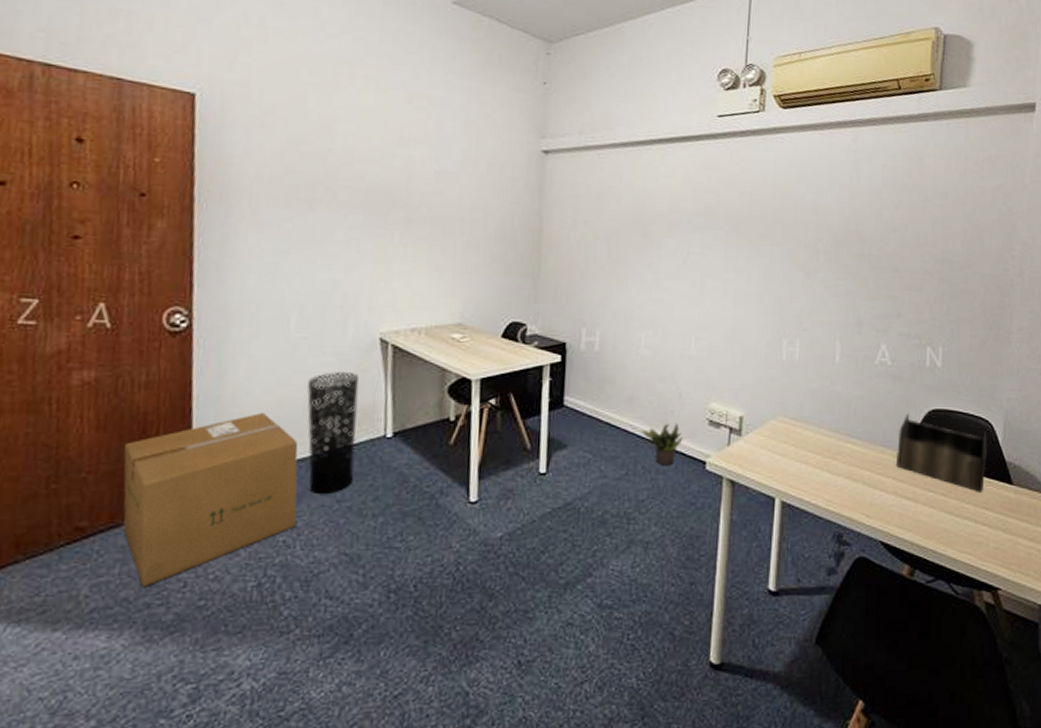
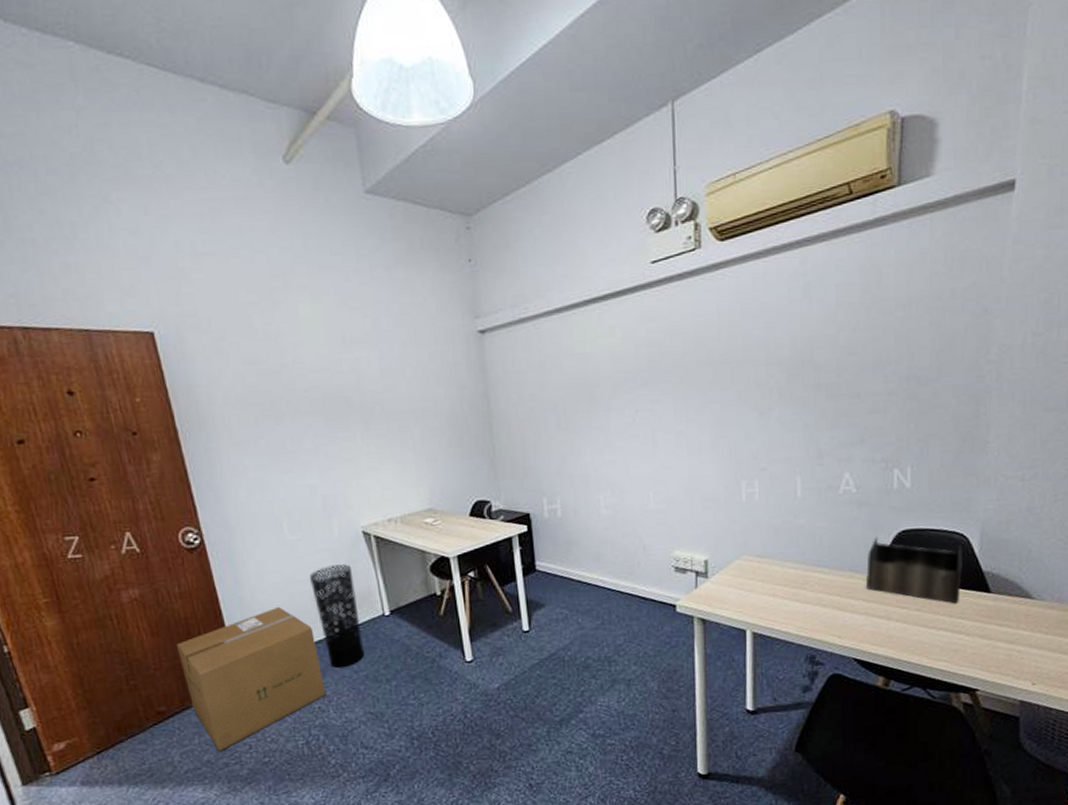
potted plant: present [640,422,684,466] -> none [610,573,652,613]

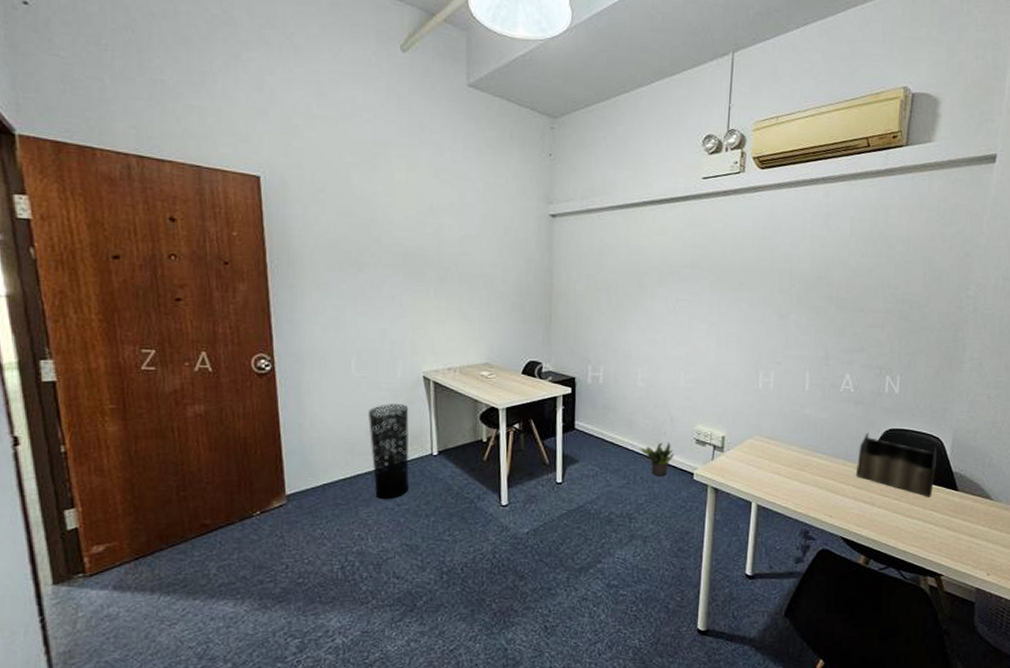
box: present [177,606,326,751] -> none [232,436,368,568]
potted plant: none [610,573,652,613] -> present [638,442,675,477]

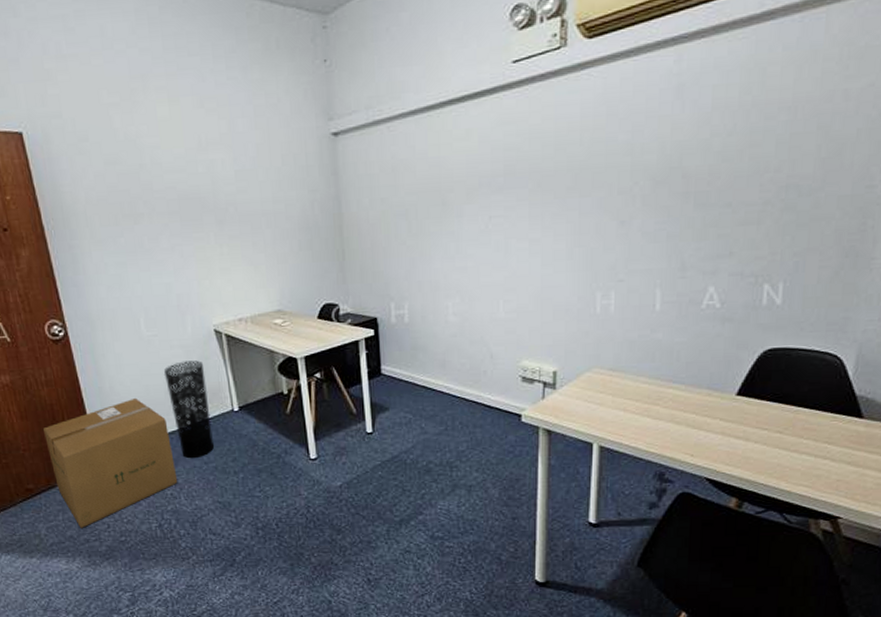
box: none [232,436,368,568] -> present [43,397,178,528]
potted plant: present [638,442,675,477] -> none [455,381,498,421]
desk organizer: present [856,431,937,497] -> none [725,353,834,428]

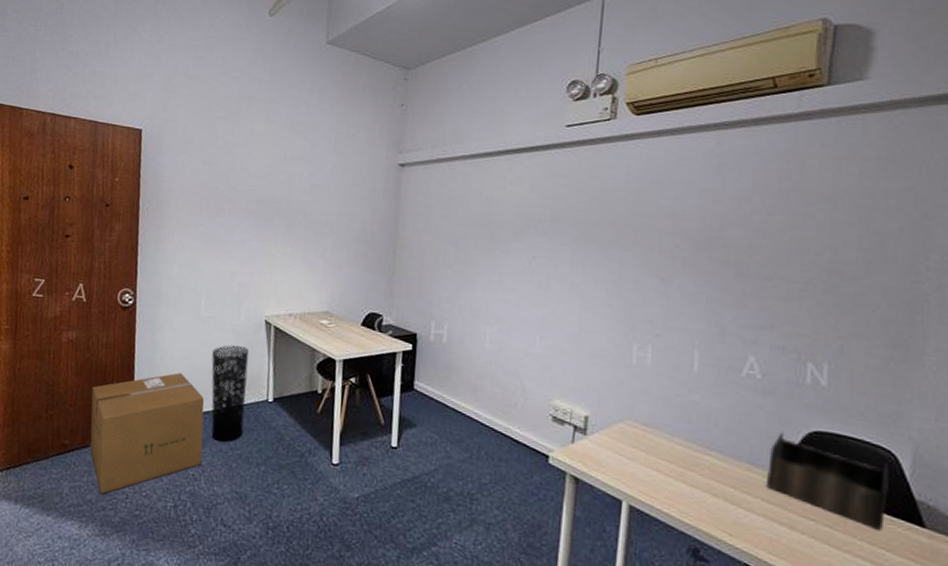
desk organizer: none [725,353,834,428] -> present [767,431,889,531]

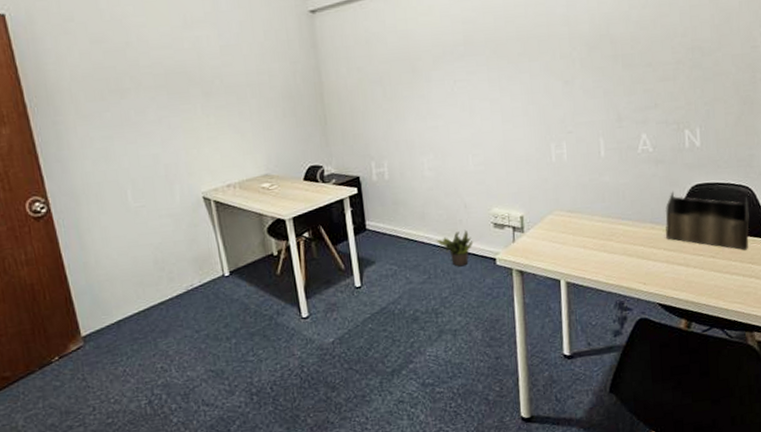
box: present [90,372,205,494] -> none [23,270,169,414]
umbrella stand: present [211,345,249,443] -> none [152,228,205,329]
potted plant: none [484,415,526,455] -> present [435,229,474,267]

